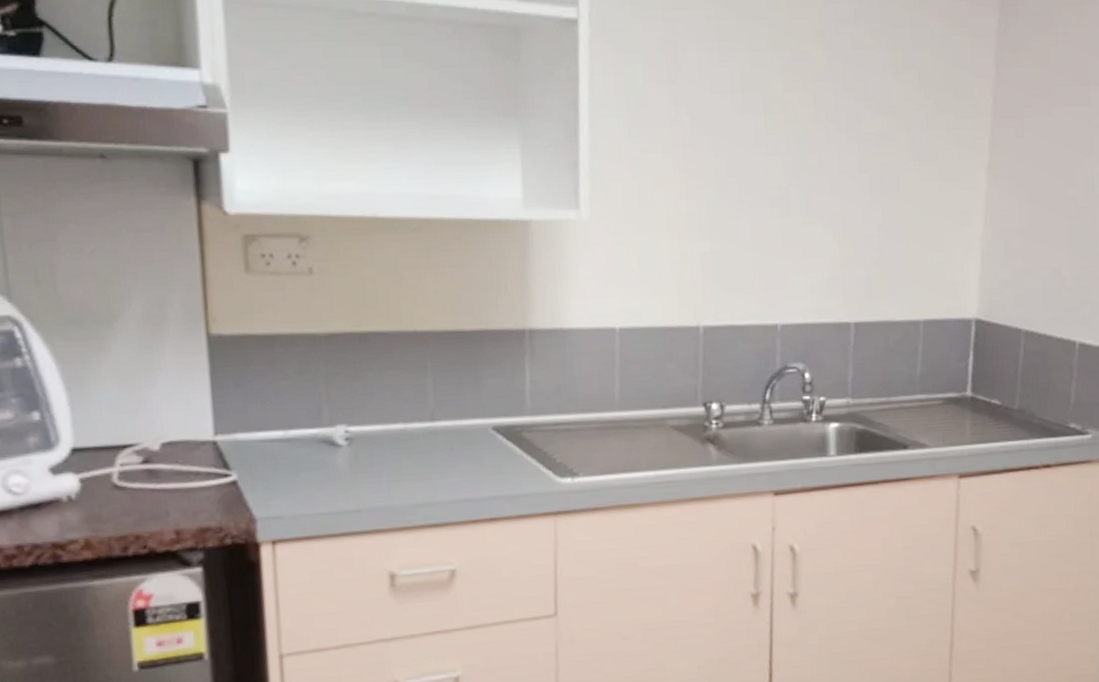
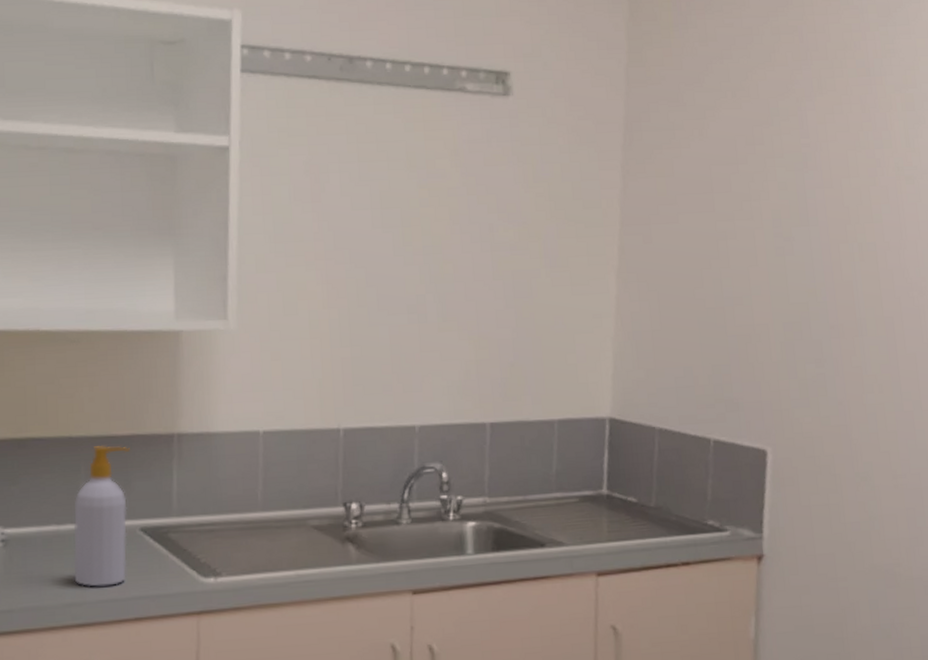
soap bottle: none [422,341,480,487] -> present [73,446,130,587]

